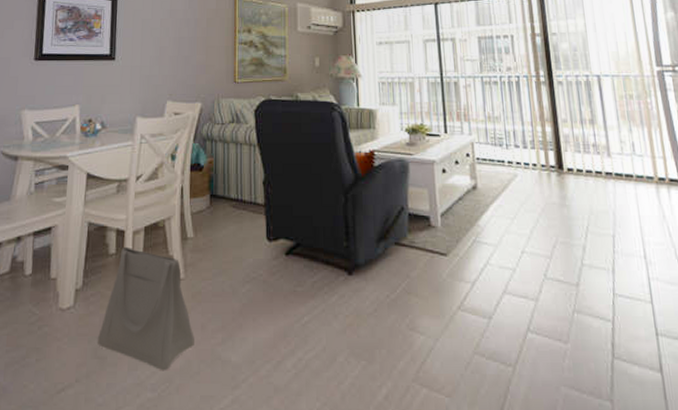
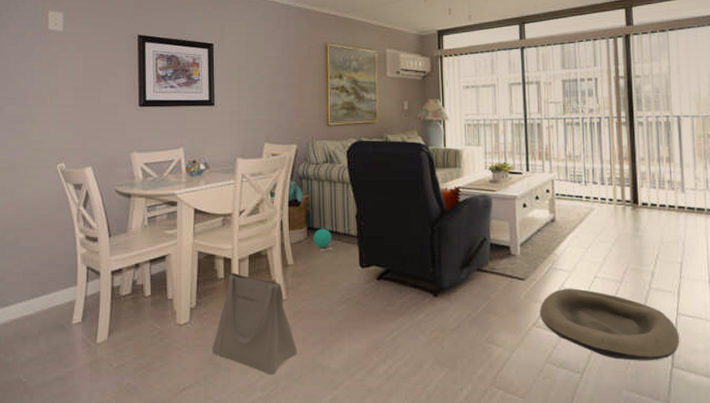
ball: none [217,196,238,224] -> present [314,228,333,252]
dog bed: none [464,265,619,351] -> present [540,288,679,361]

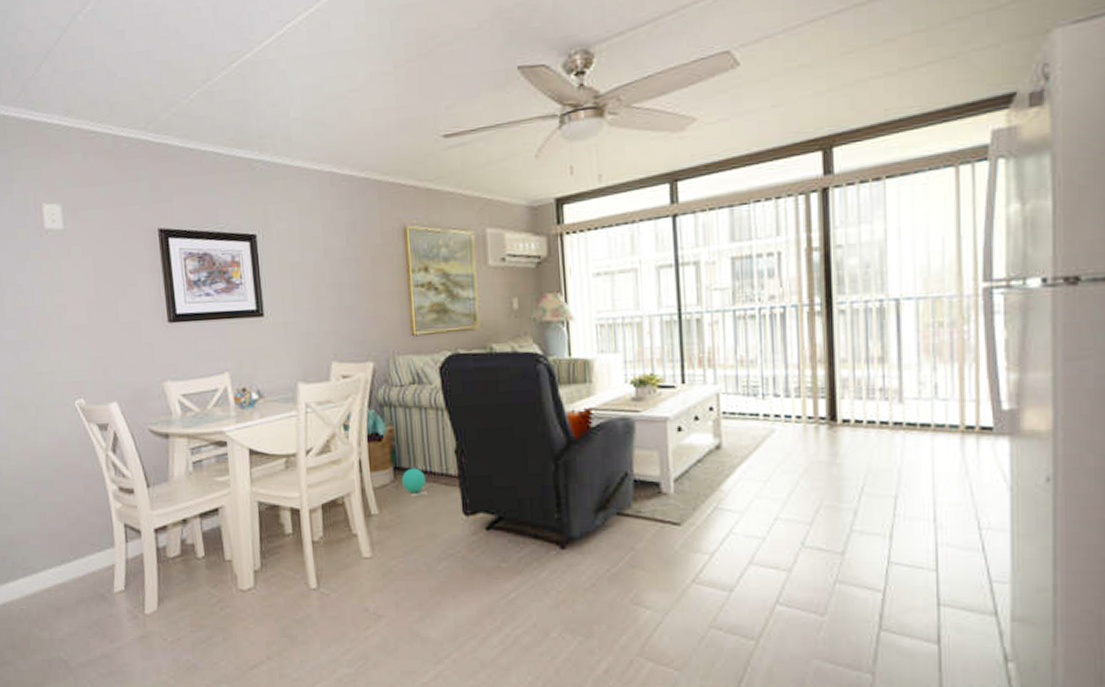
tote bag: present [211,272,297,376] -> none [284,526,389,649]
dog bed: present [540,288,679,361] -> none [701,533,890,623]

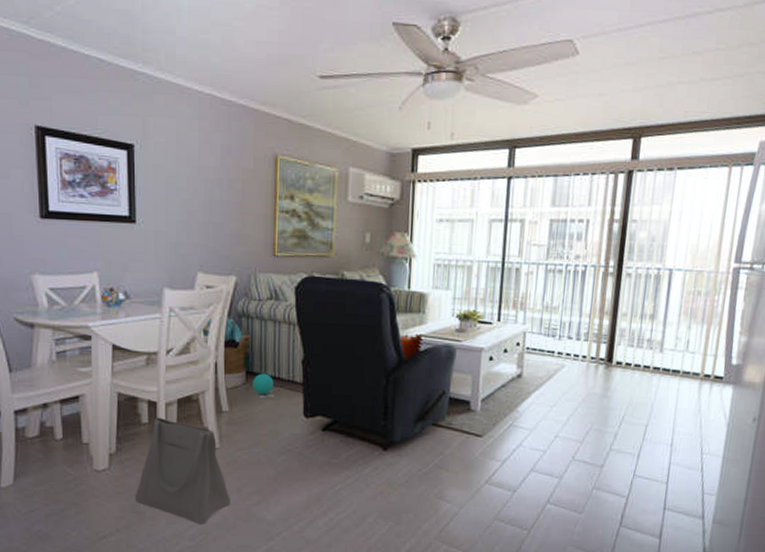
tote bag: none [284,526,389,649] -> present [134,417,230,525]

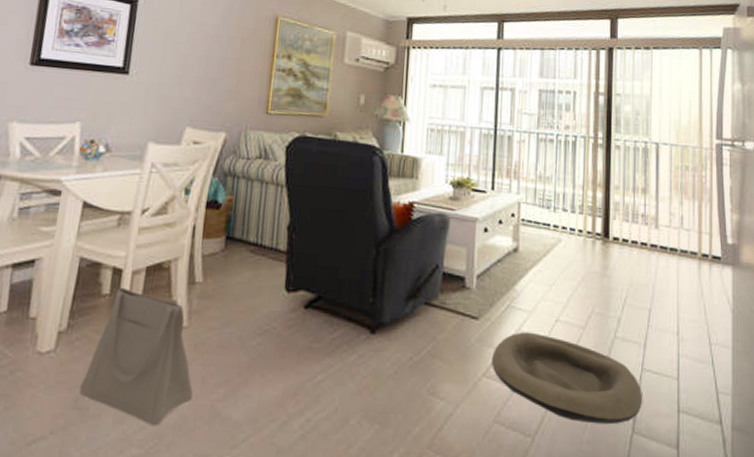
ball: present [253,373,275,400] -> none [231,239,255,269]
dog bed: none [494,446,632,520] -> present [492,331,642,425]

